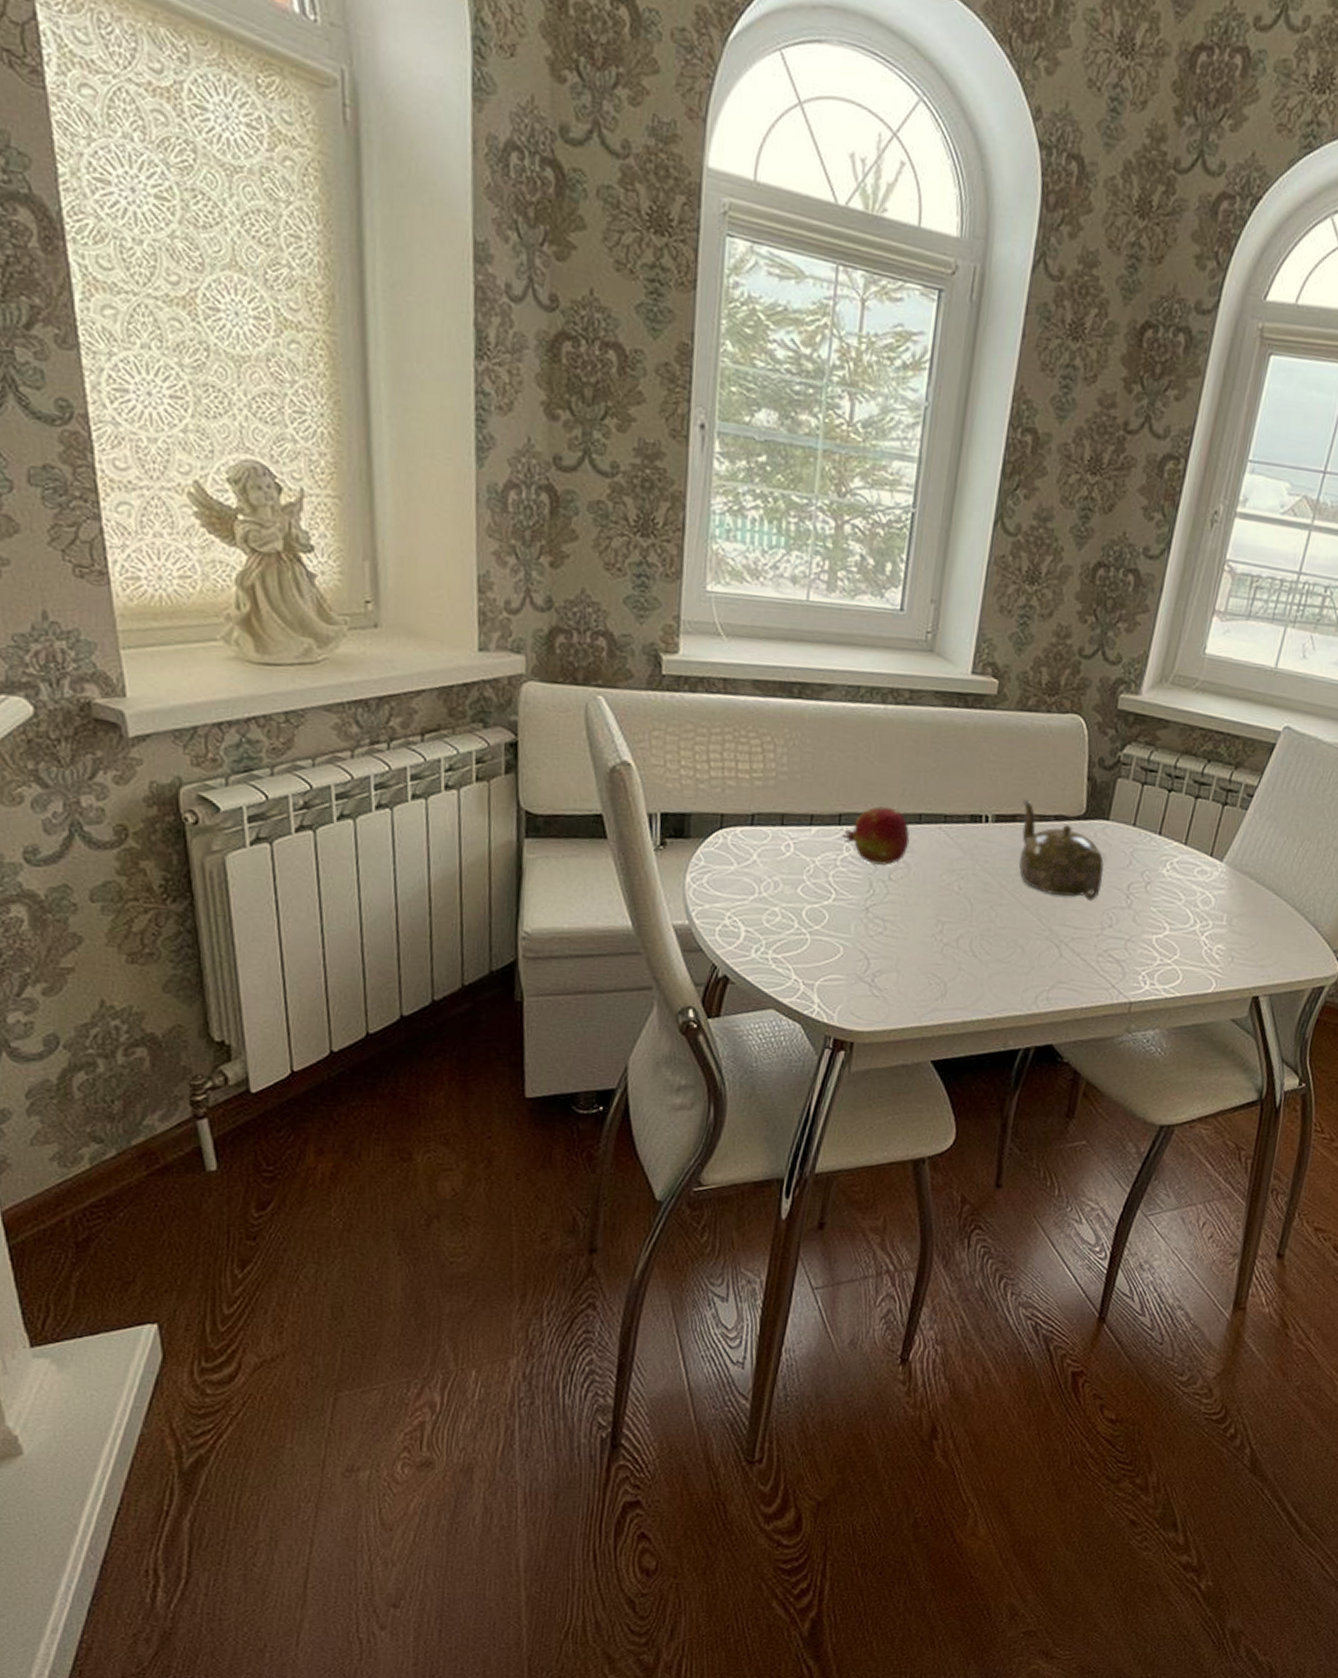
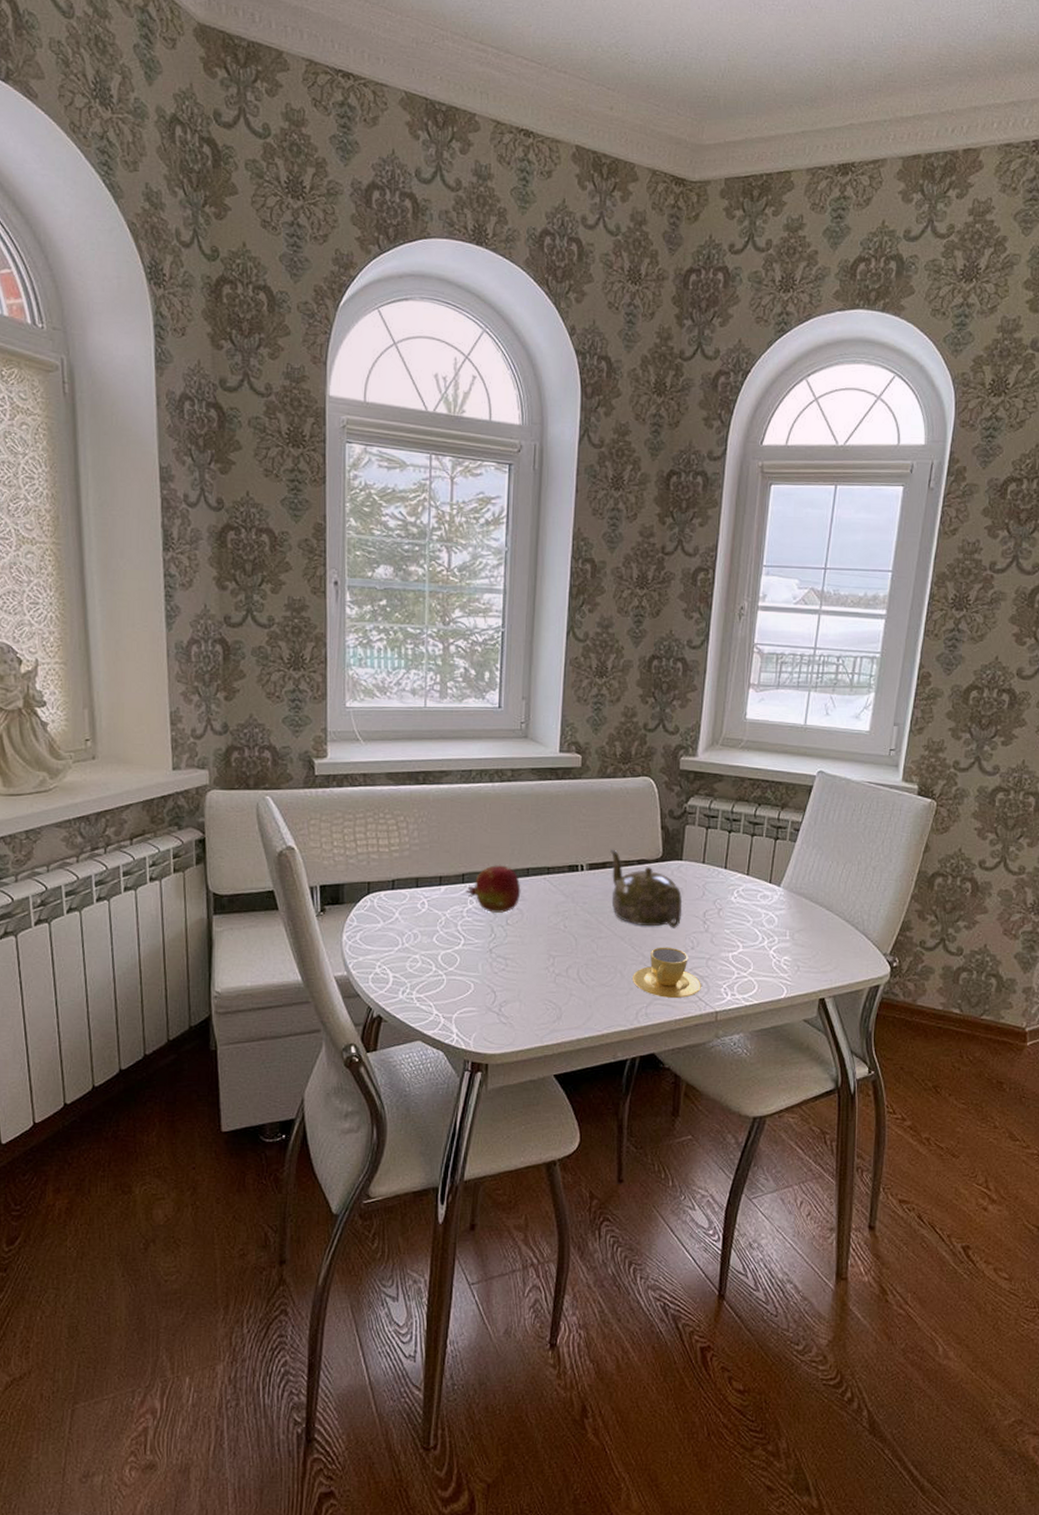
cup: none [1035,921,1116,983] -> present [633,947,701,998]

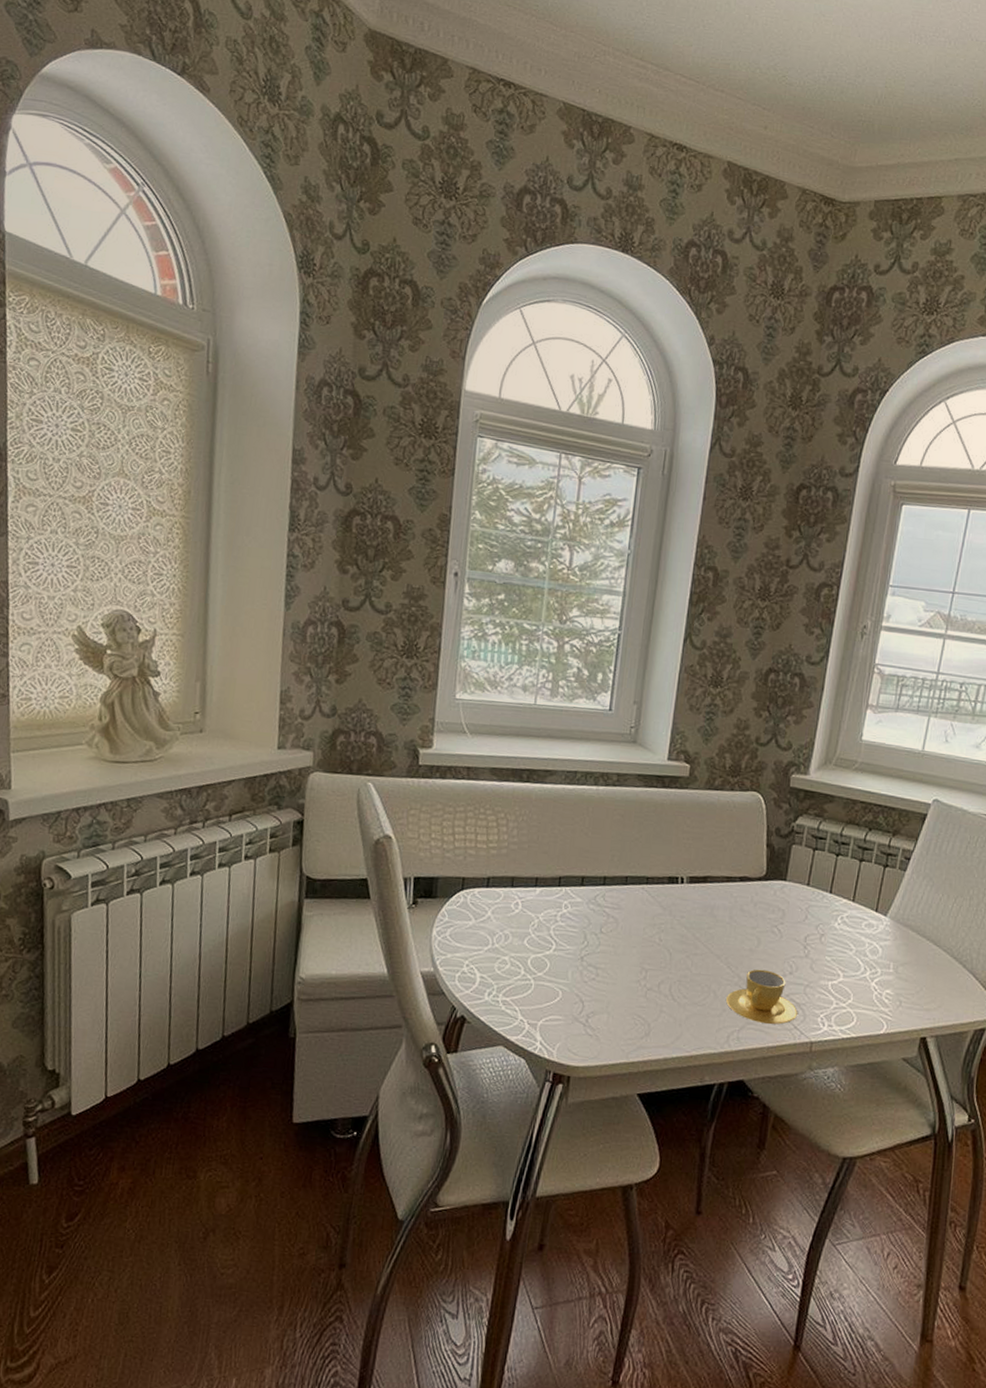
fruit: present [466,864,521,913] -> none [561,870,618,921]
teapot: present [610,849,682,928] -> none [710,863,783,951]

